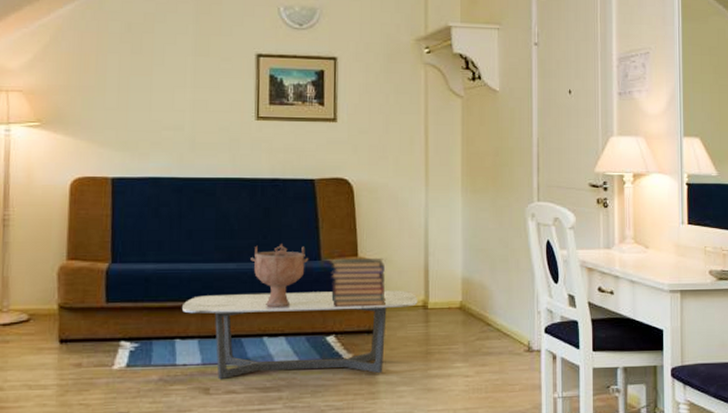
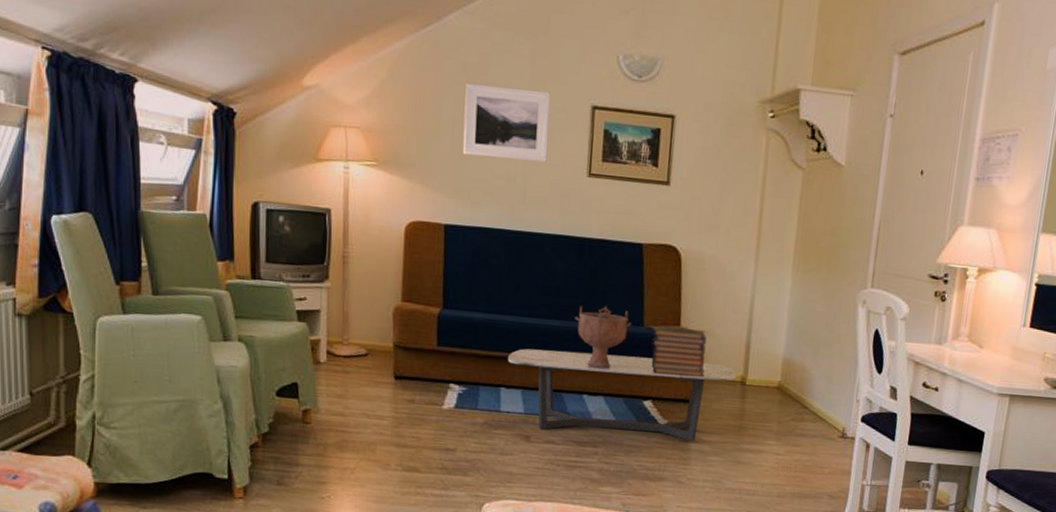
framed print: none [128,41,216,110] -> present [462,82,551,163]

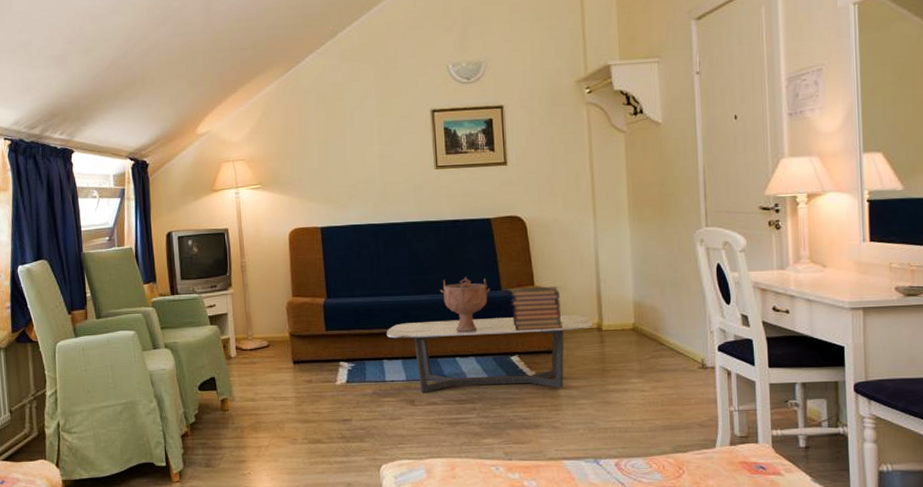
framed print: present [462,82,551,163] -> none [325,104,399,167]

